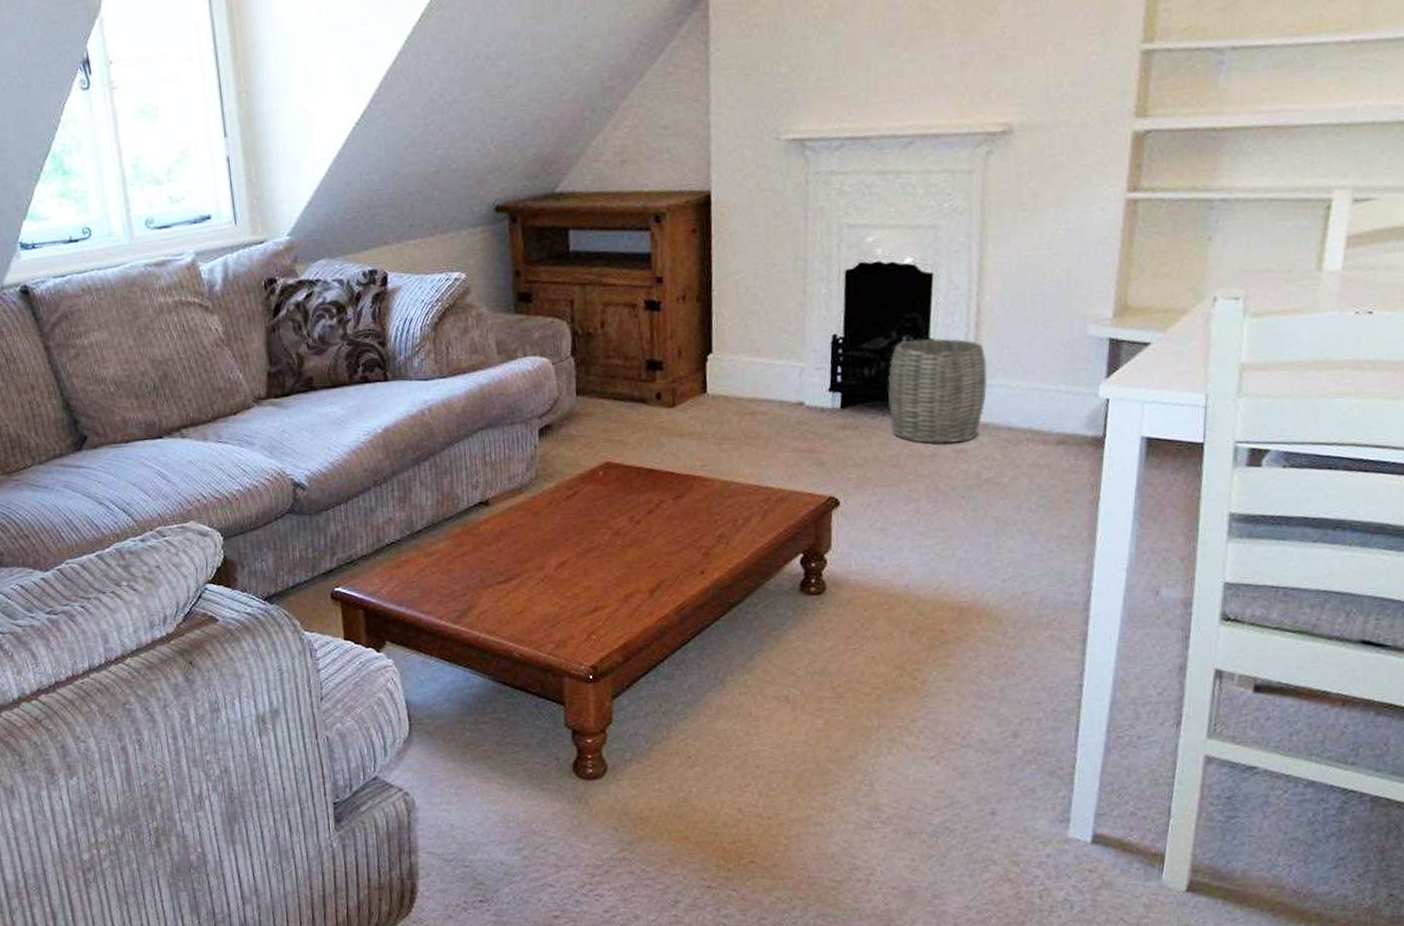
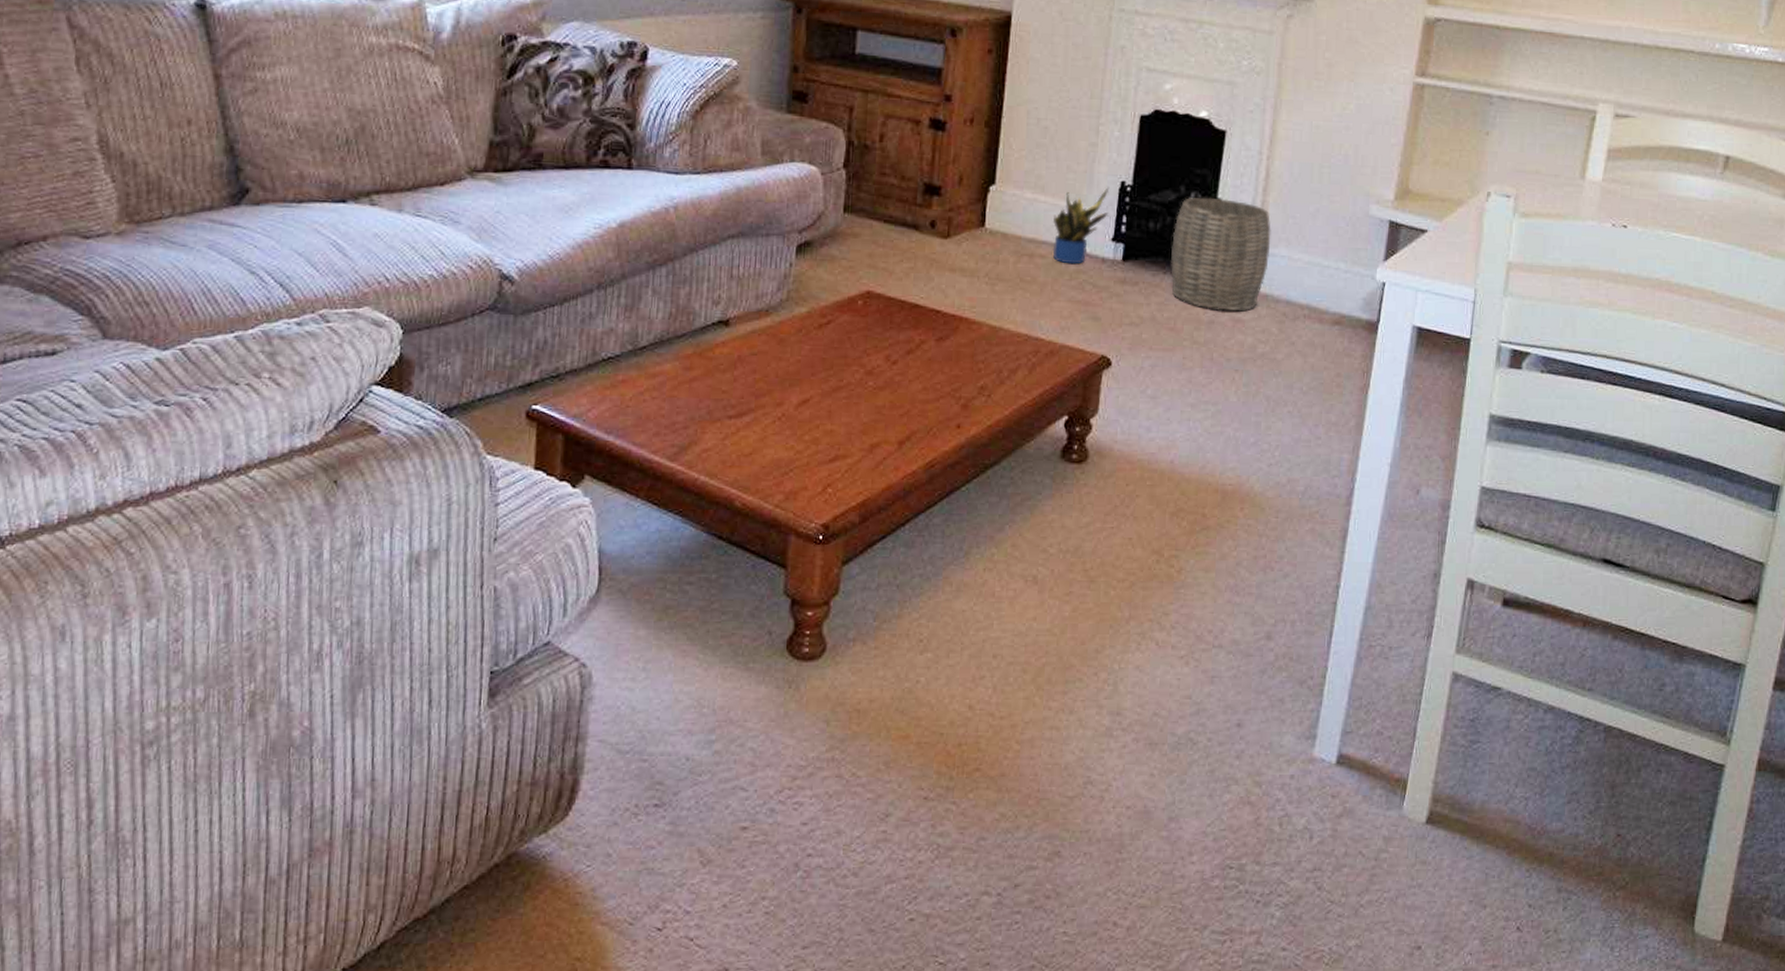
potted plant: none [770,341,823,418] -> present [1052,186,1110,265]

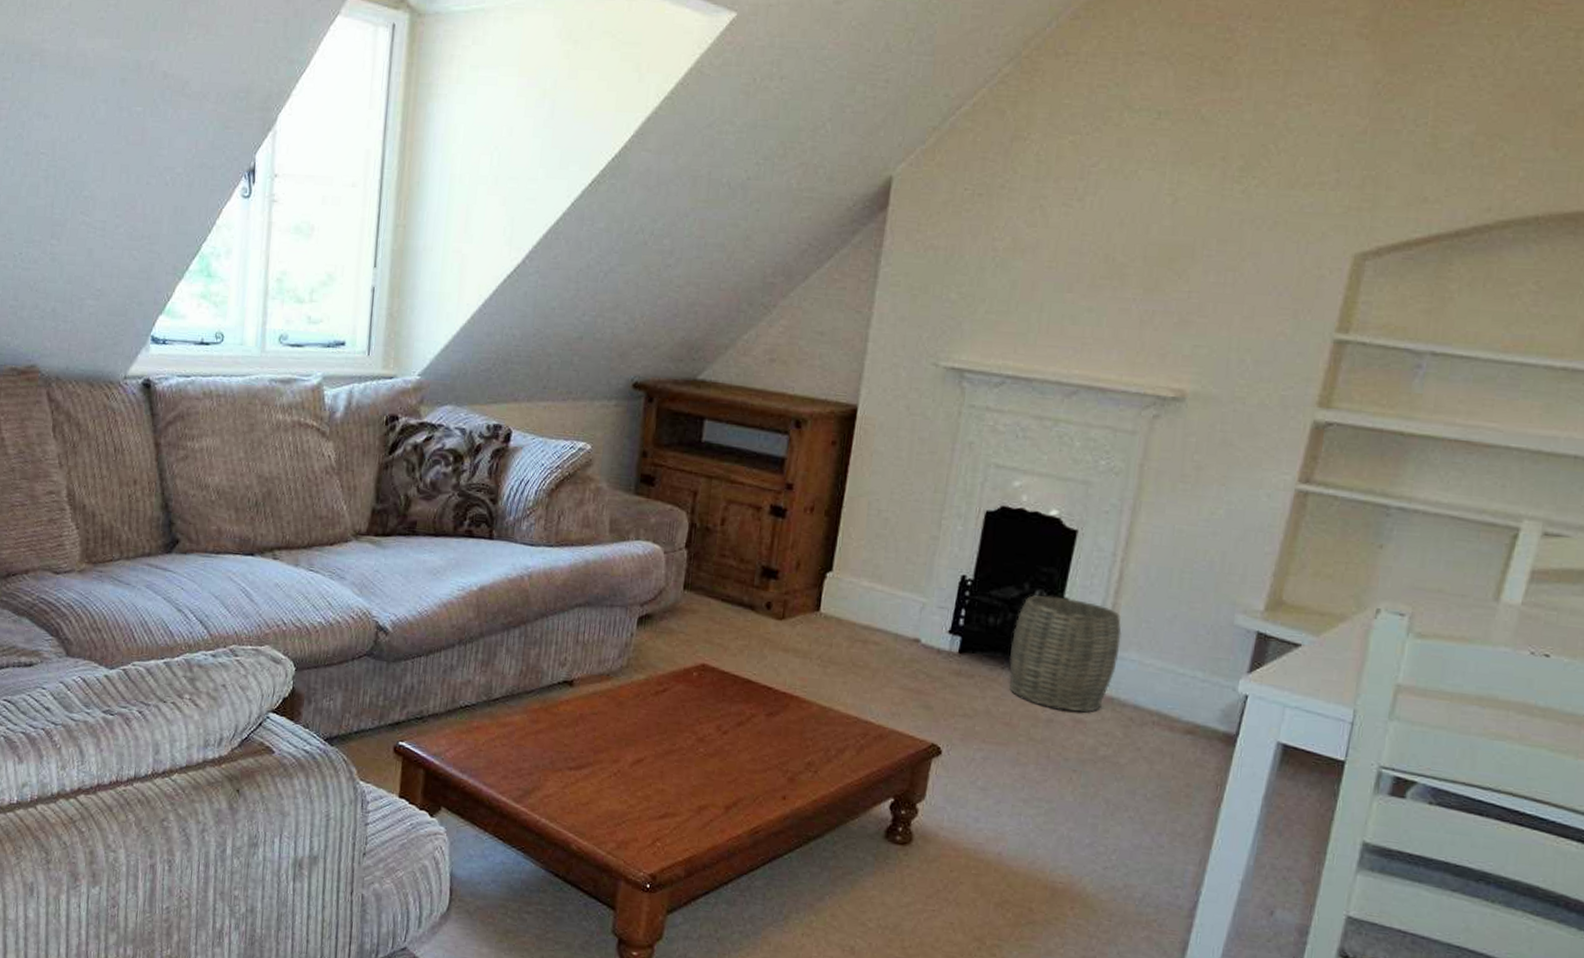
potted plant: present [1052,186,1110,265] -> none [887,579,949,654]

